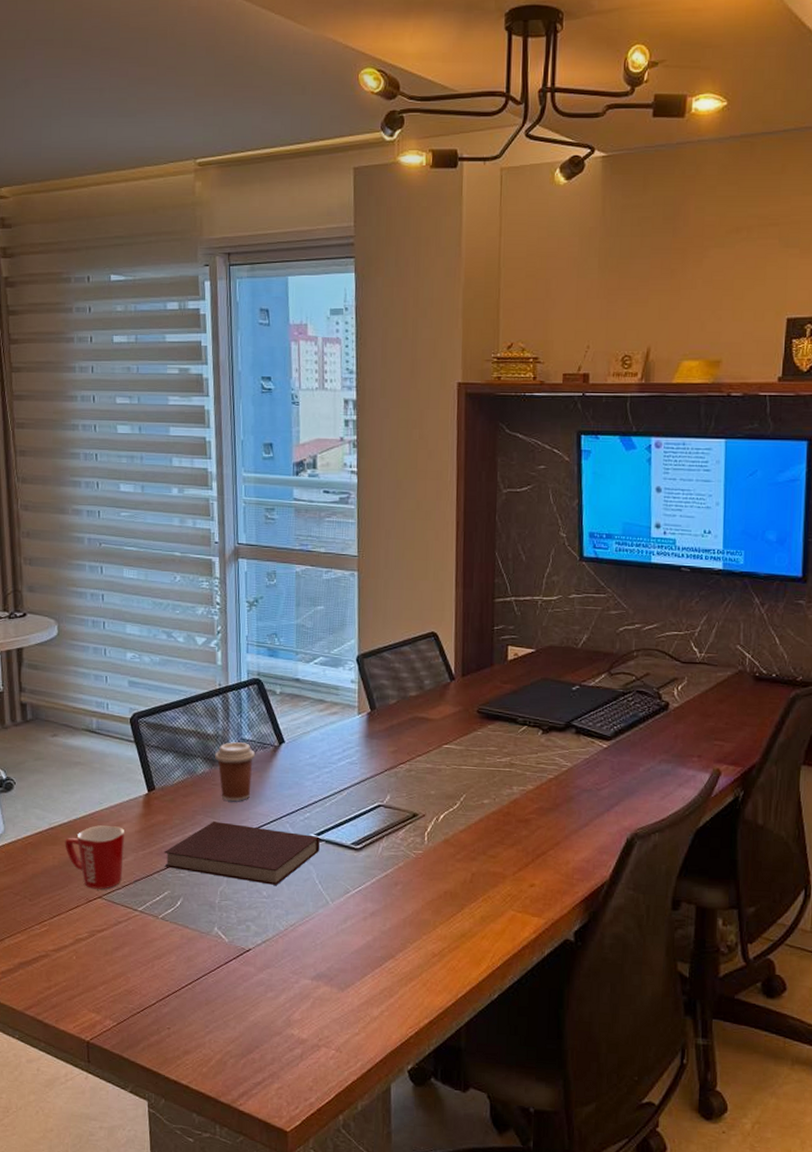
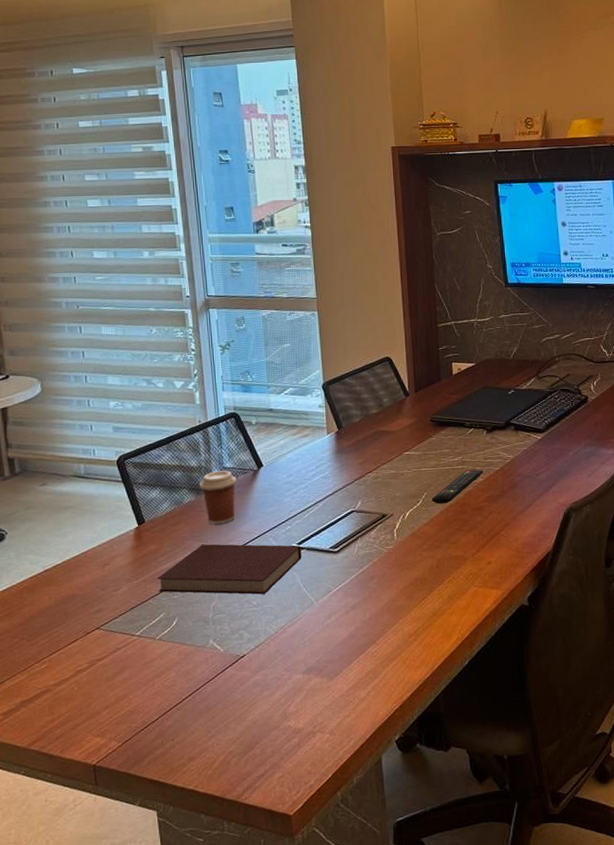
mug: present [65,825,124,889] -> none [60,561,119,622]
remote control: none [470,774,534,811] -> present [431,469,483,504]

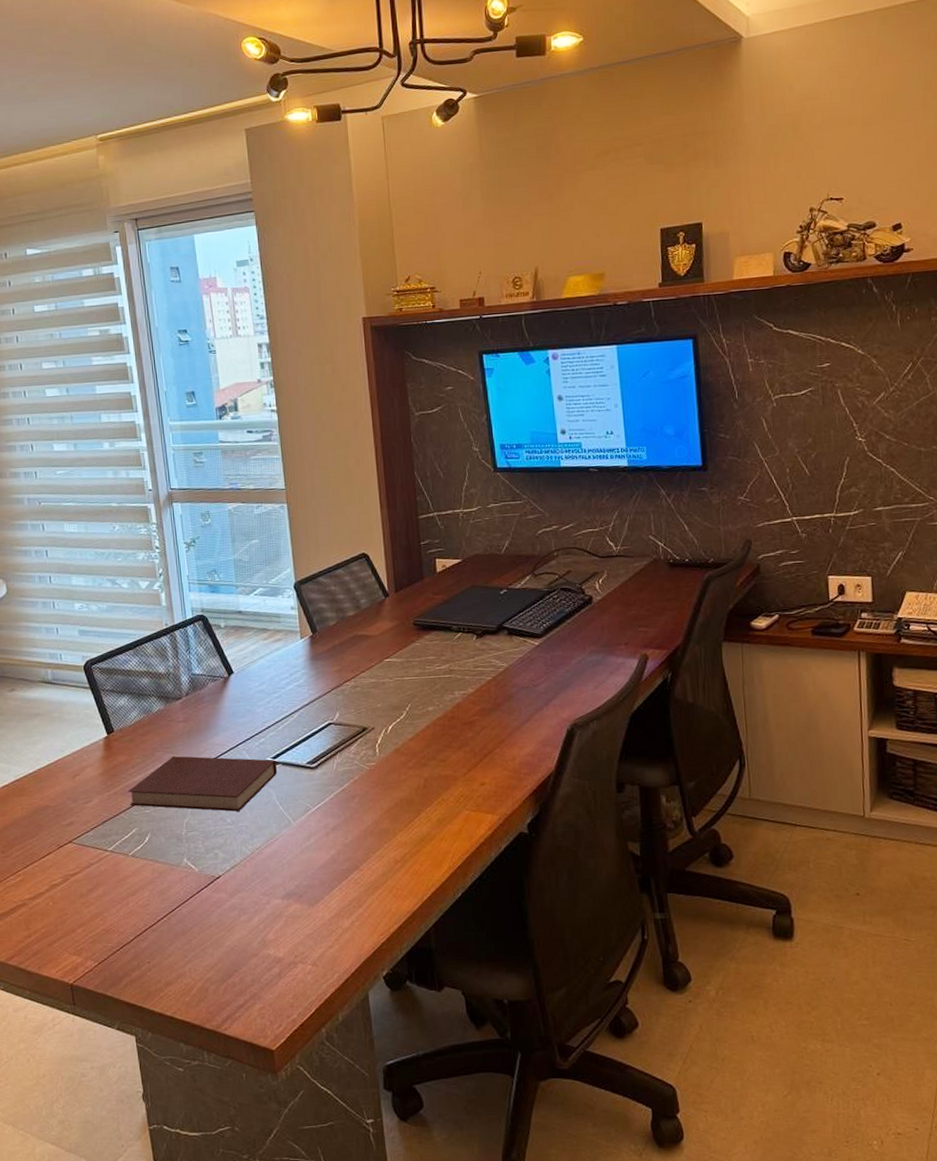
coffee cup: present [199,470,237,525] -> none [168,677,207,736]
remote control: present [431,469,483,504] -> none [416,679,474,718]

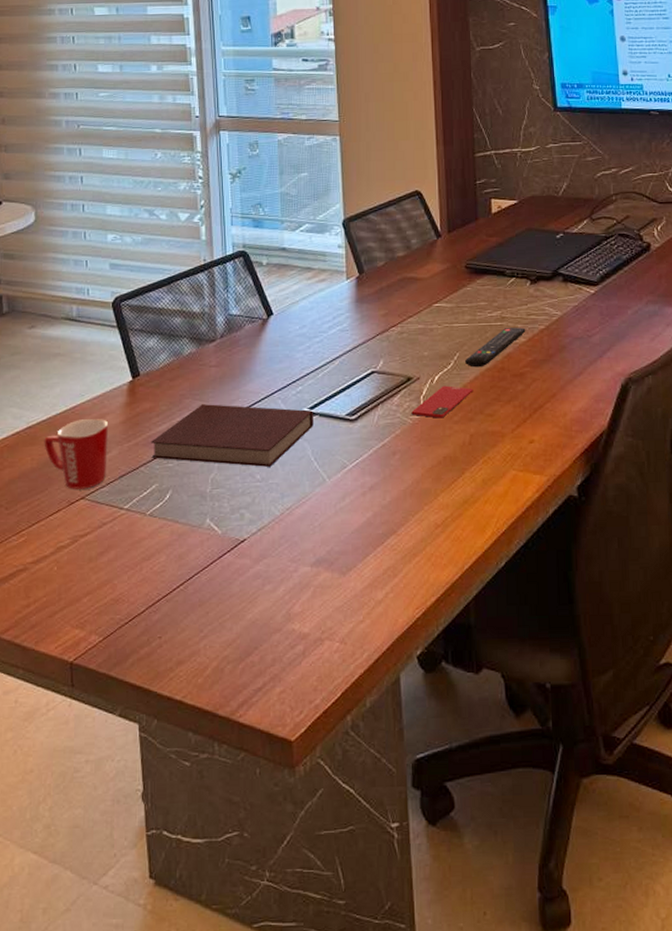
mug: none [31,771,90,834] -> present [44,419,108,489]
smartphone: none [368,734,426,765] -> present [411,385,474,418]
remote control: none [416,679,474,718] -> present [464,327,526,368]

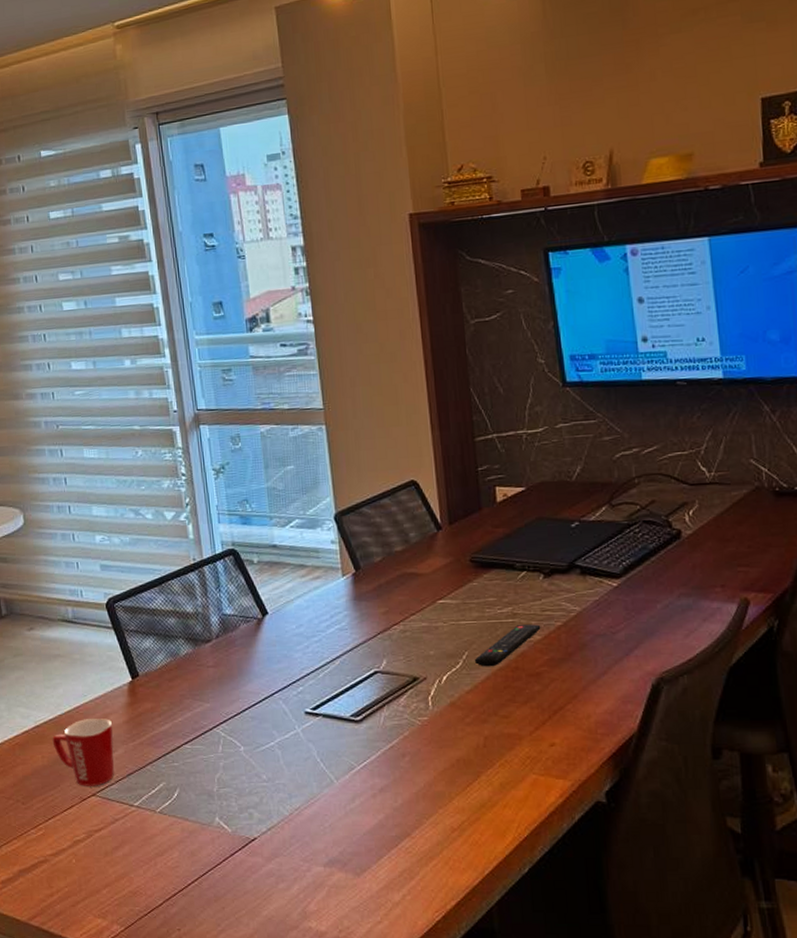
notebook: present [150,404,313,467] -> none [154,704,317,767]
smartphone: present [411,385,474,418] -> none [419,686,486,720]

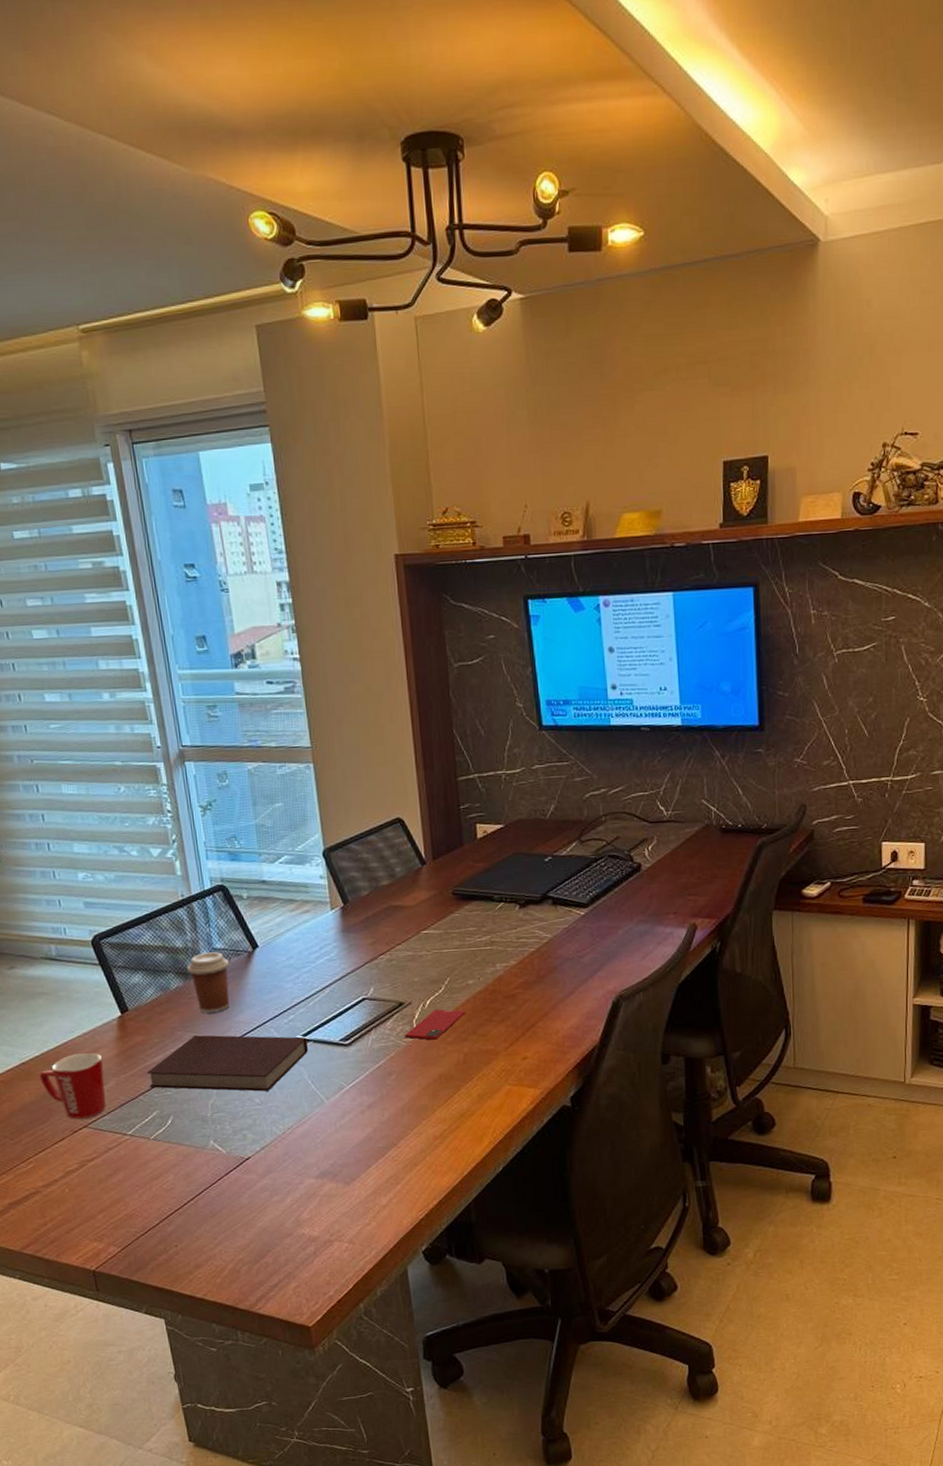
notebook: none [154,704,317,767] -> present [146,1035,308,1092]
coffee cup: none [197,618,239,682] -> present [187,952,230,1014]
smartphone: none [419,686,486,720] -> present [405,1009,466,1040]
remote control: present [474,624,541,667] -> none [455,951,516,991]

